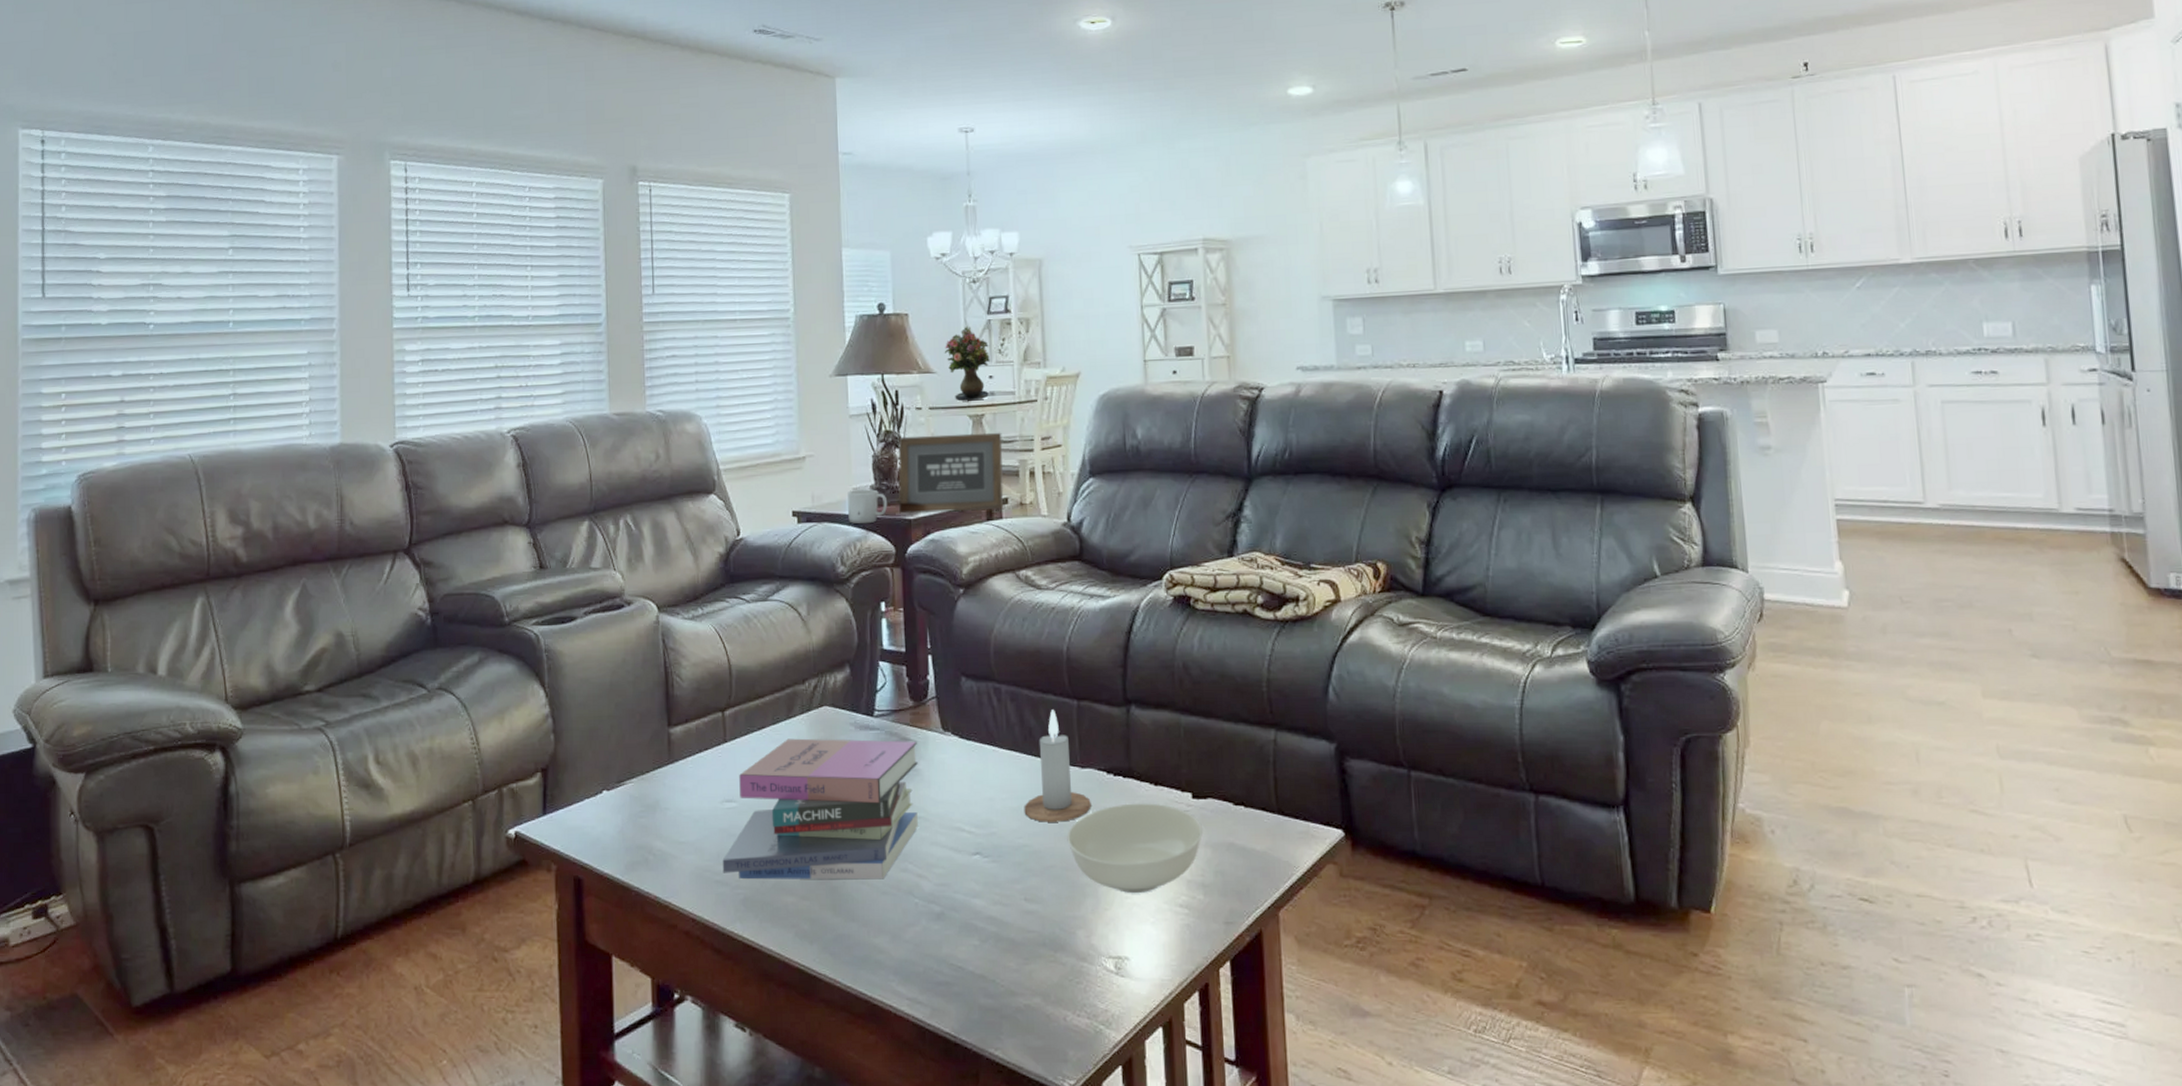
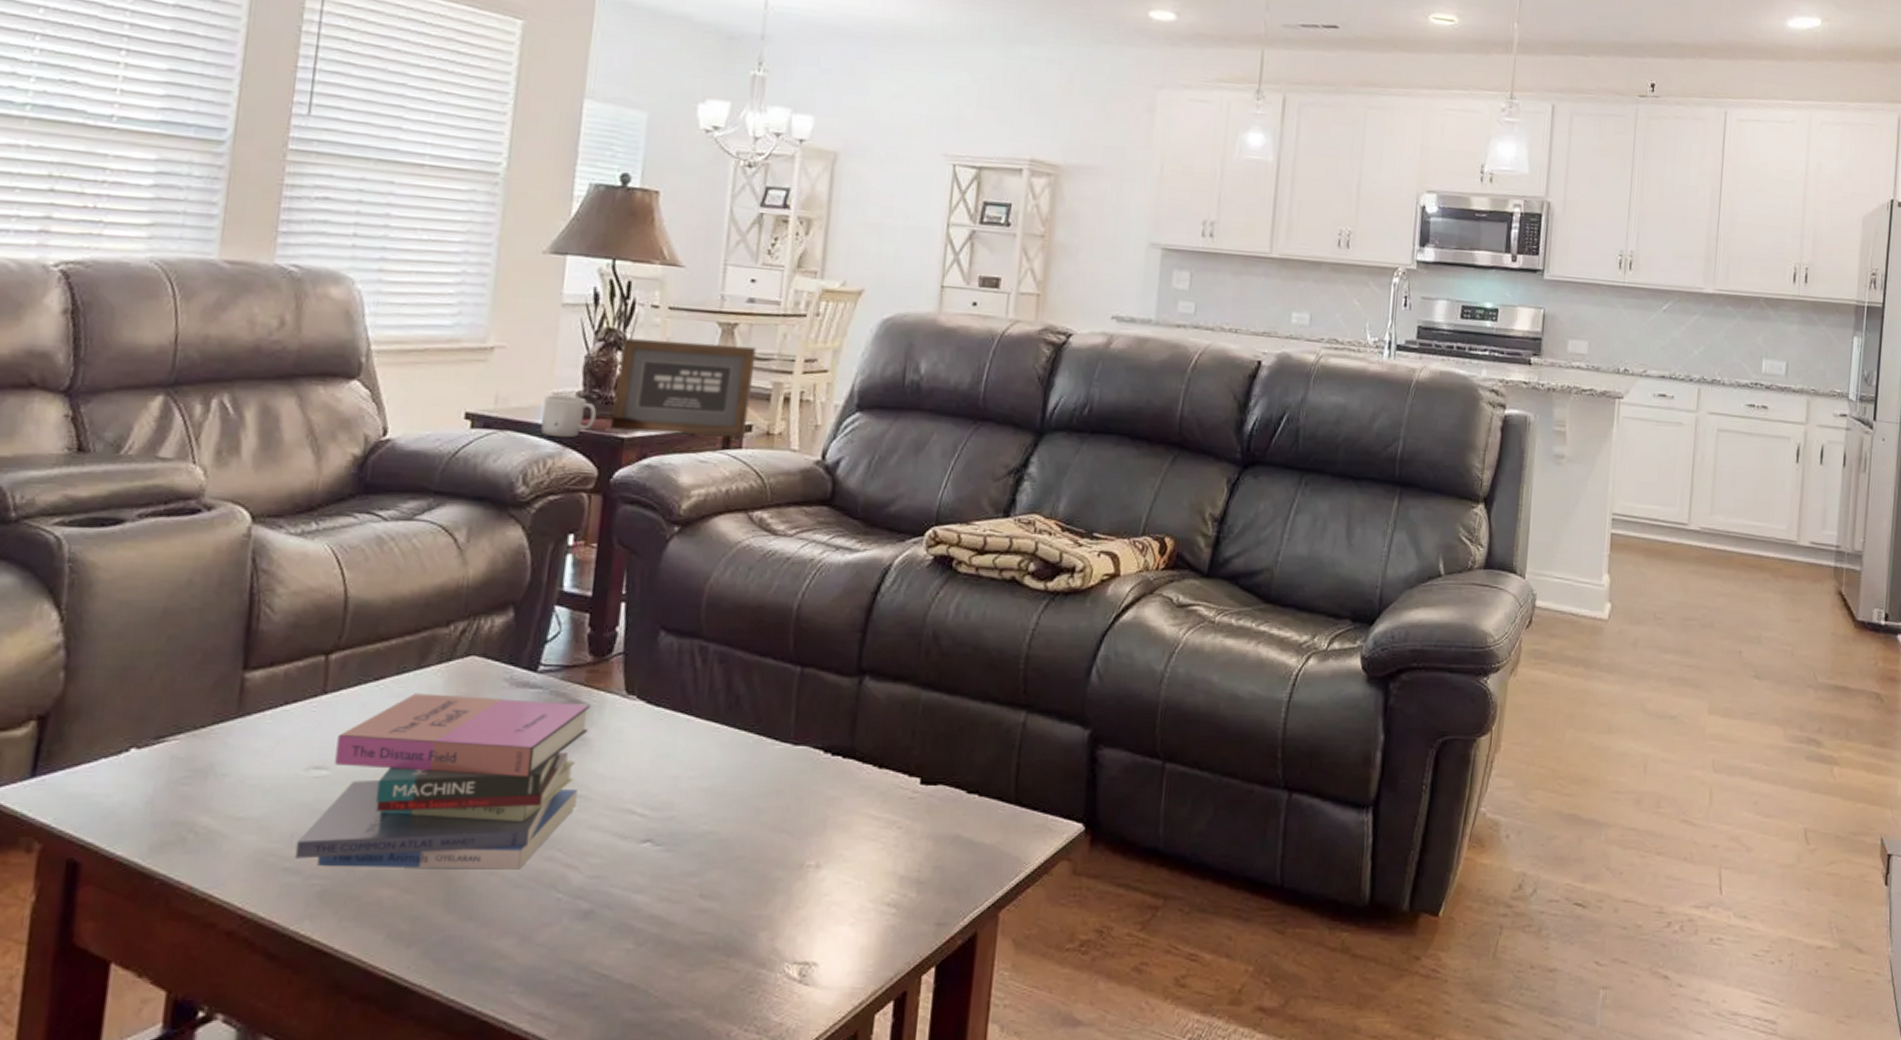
bouquet: present [944,325,991,402] -> none [698,216,757,307]
candle: present [1024,710,1091,822] -> none [715,676,800,806]
bowl: present [1067,803,1203,893] -> none [763,787,927,889]

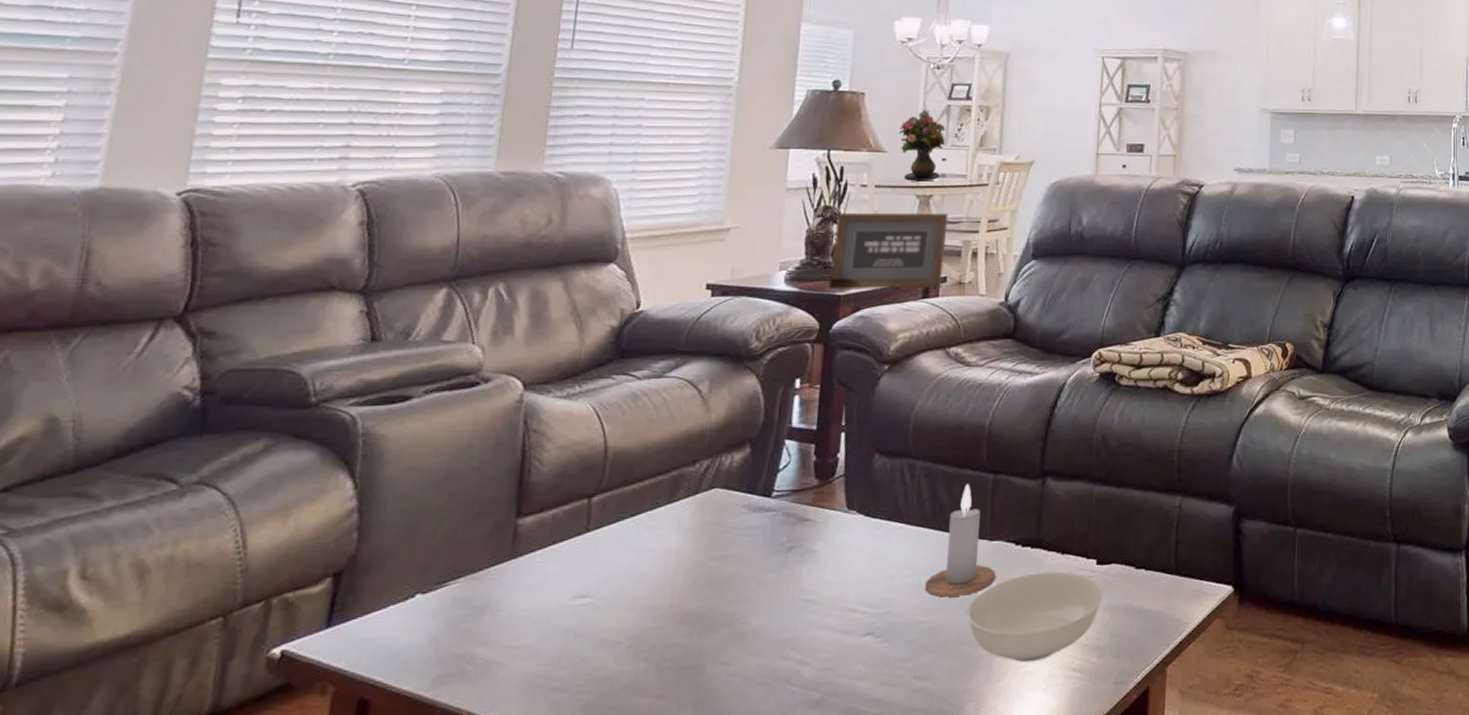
books: present [294,693,590,870] -> none [562,521,817,683]
mug: present [541,395,597,438] -> none [770,264,818,299]
bouquet: none [698,216,757,307] -> present [898,109,946,182]
candle: none [715,676,800,806] -> present [925,484,996,597]
bowl: none [763,787,927,889] -> present [966,571,1103,662]

